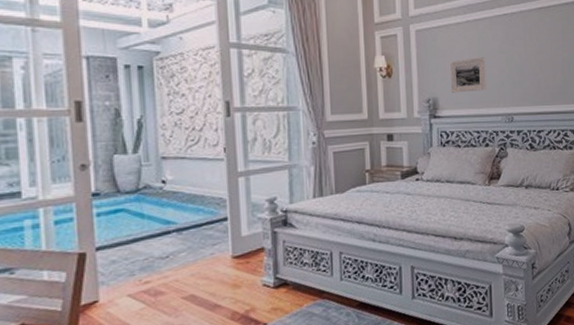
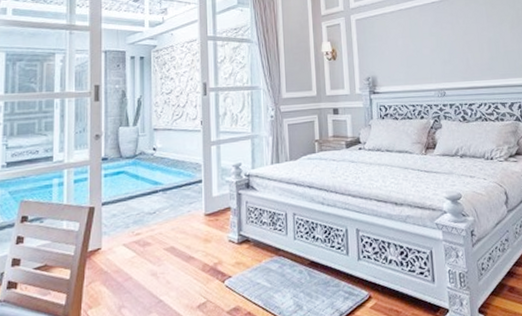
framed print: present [450,57,486,93] -> none [386,40,419,72]

